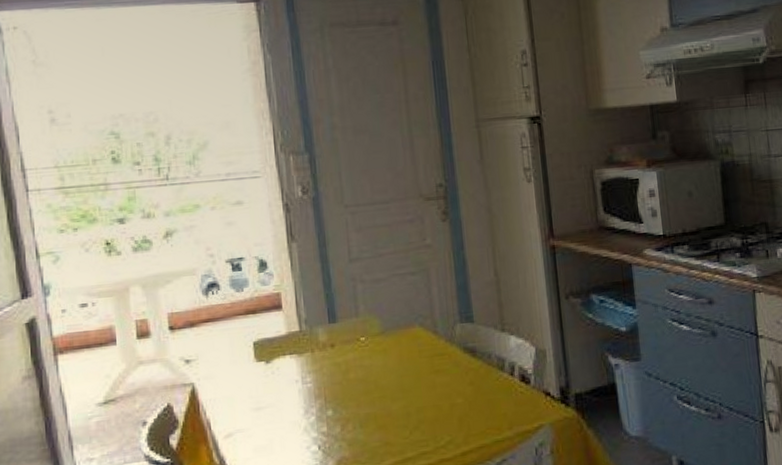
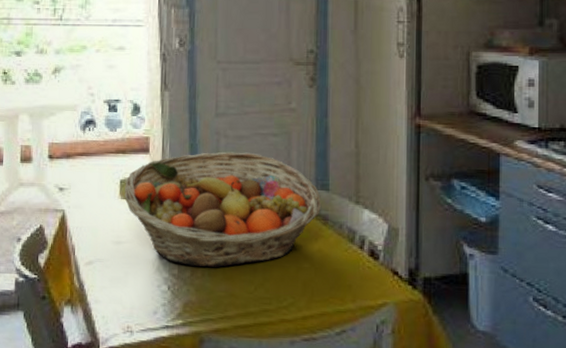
fruit basket: none [259,294,468,421] -> present [124,151,321,267]

